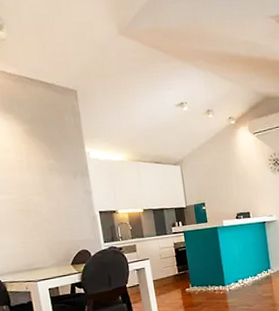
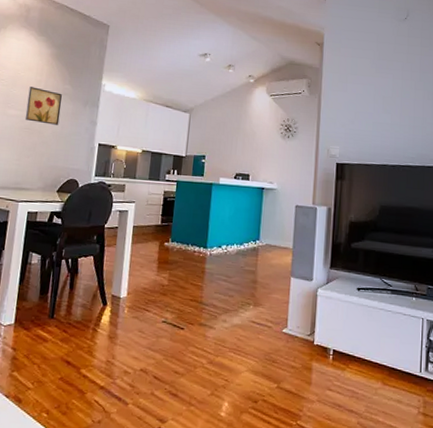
wall art: none [12,168,54,203] -> present [24,87,62,125]

